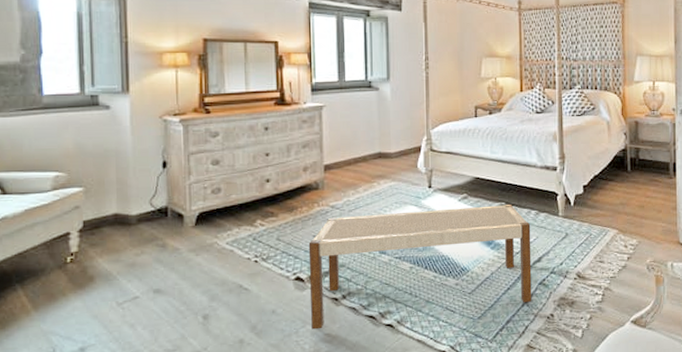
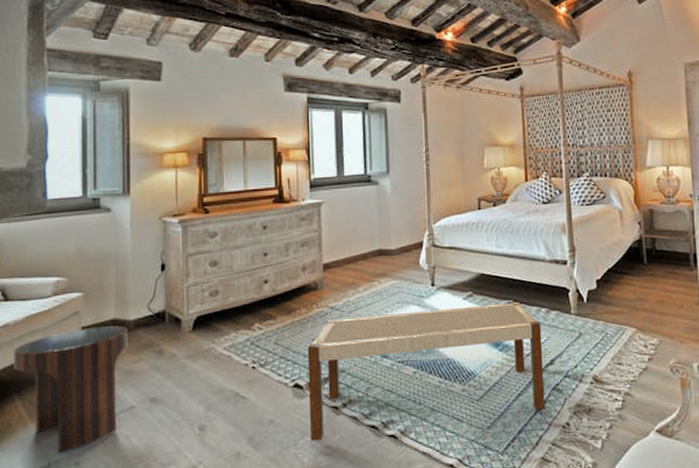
side table: none [14,220,132,339] -> present [14,325,129,453]

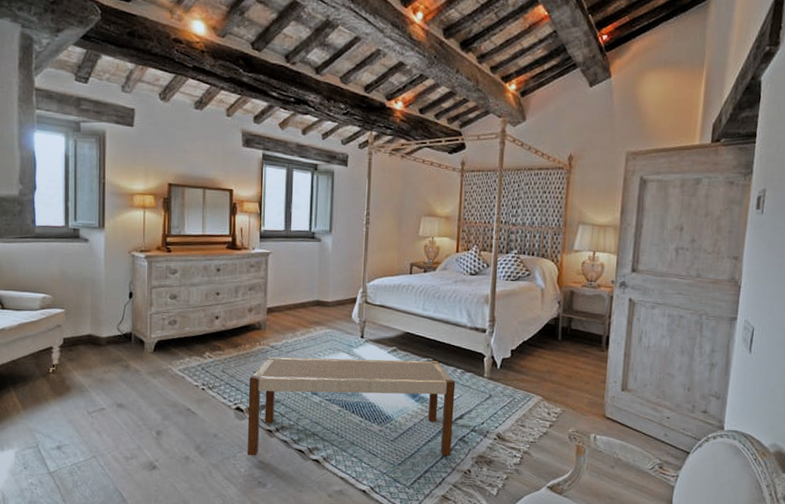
side table: present [14,325,129,453] -> none [10,339,102,437]

